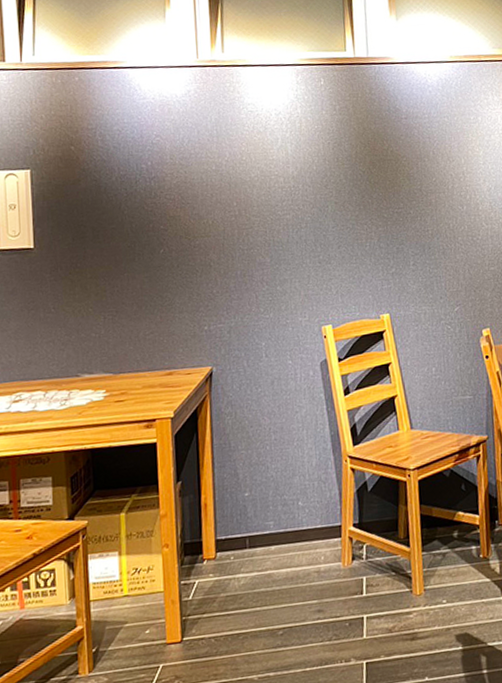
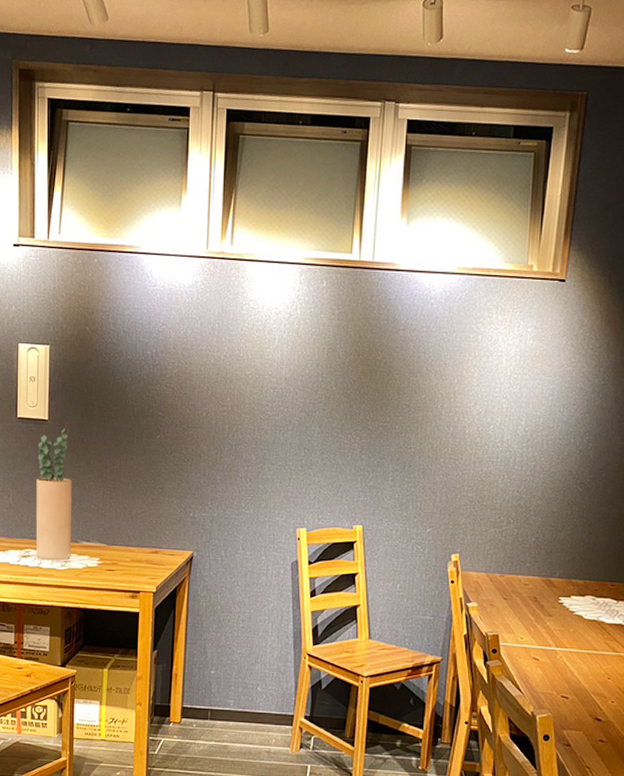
vase: none [23,248,72,402] -> present [35,422,73,561]

